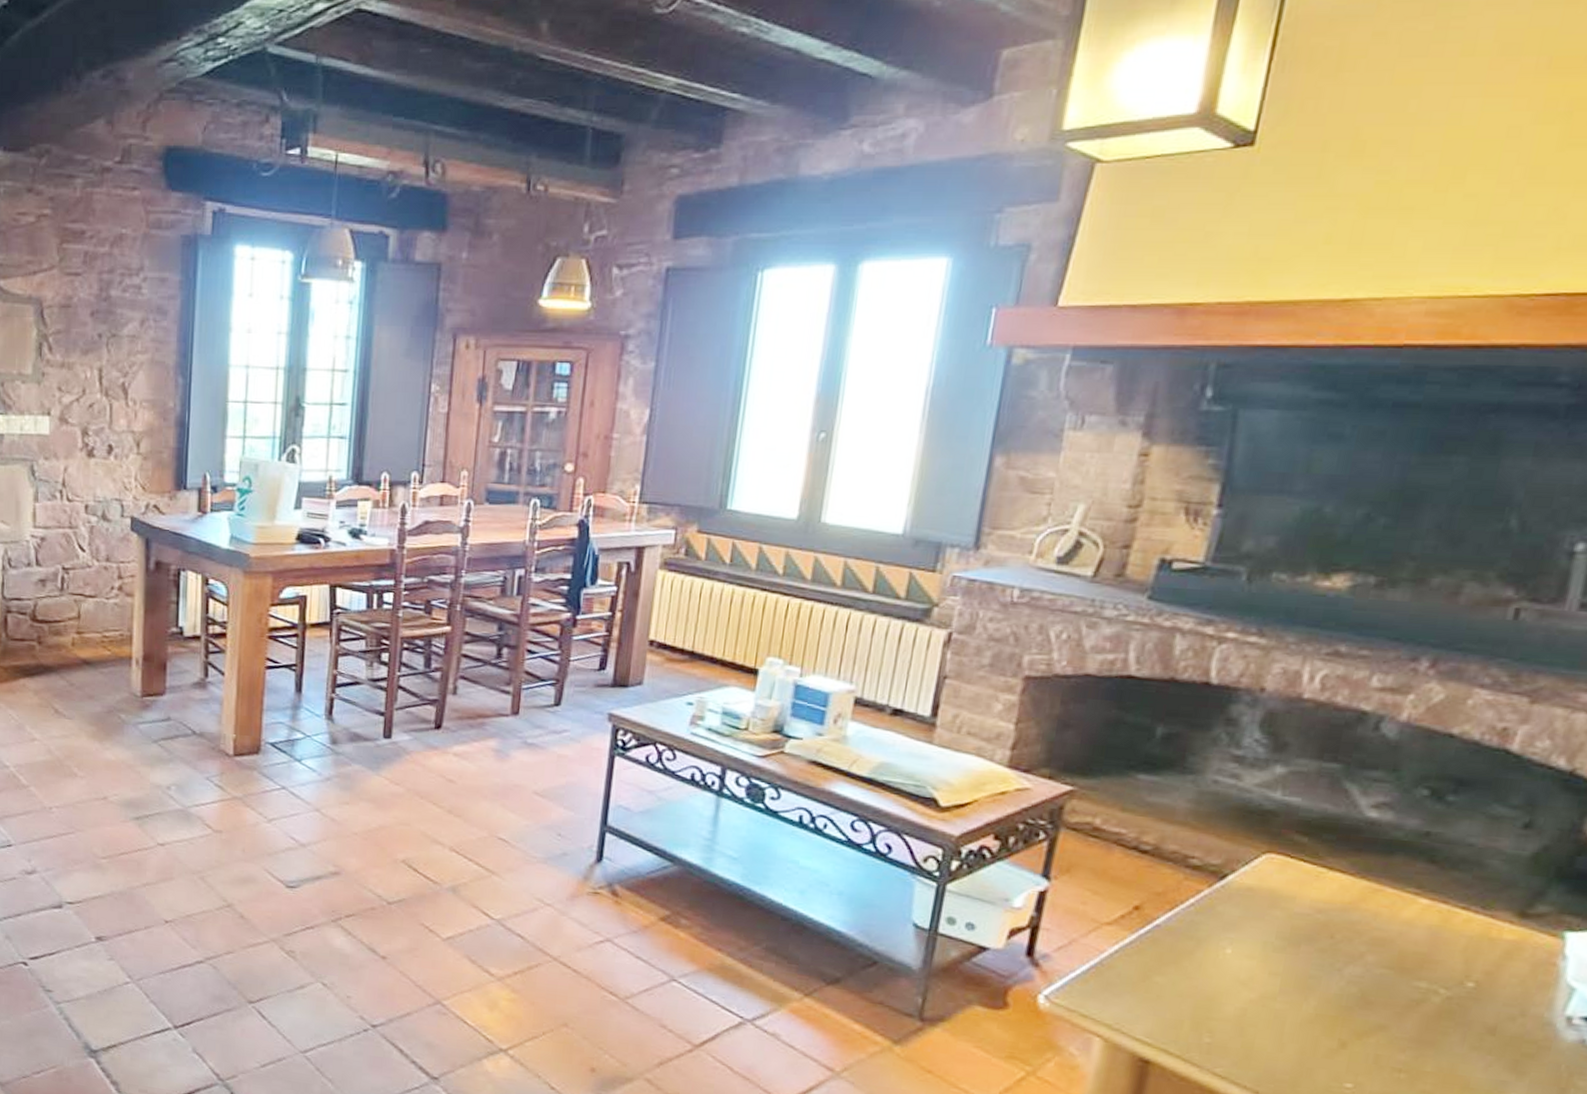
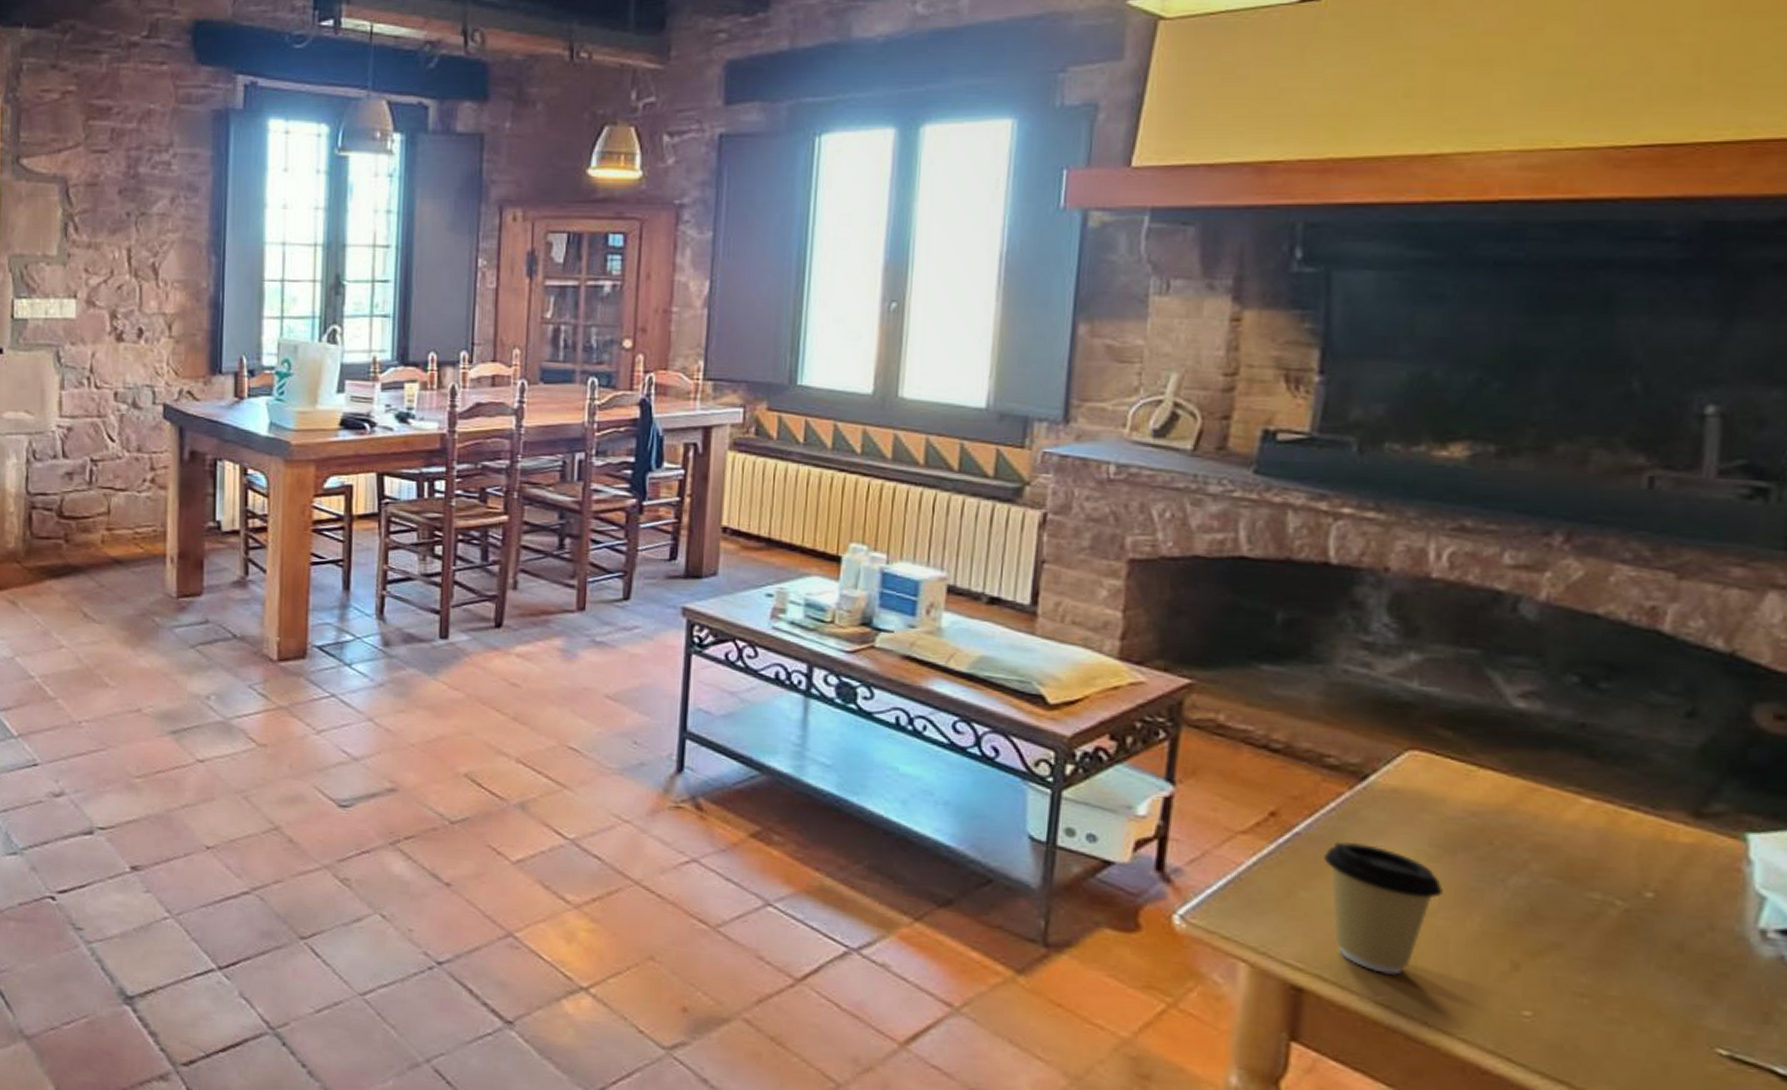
coffee cup: none [1178,933,1285,1050] -> present [1322,842,1443,975]

